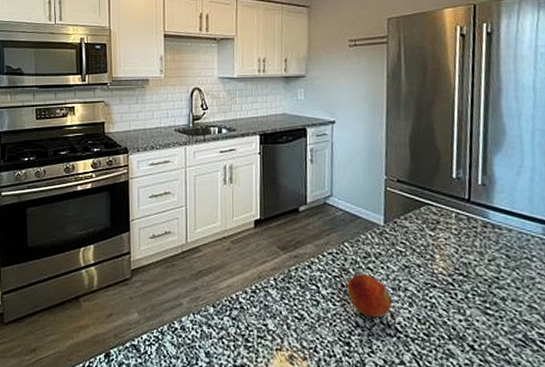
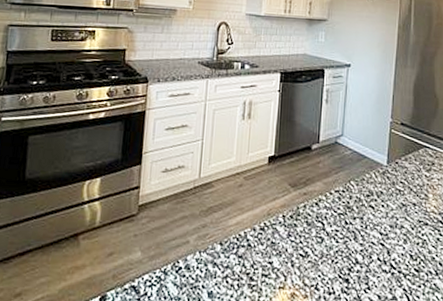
fruit: present [347,274,392,317] -> none [350,211,389,254]

